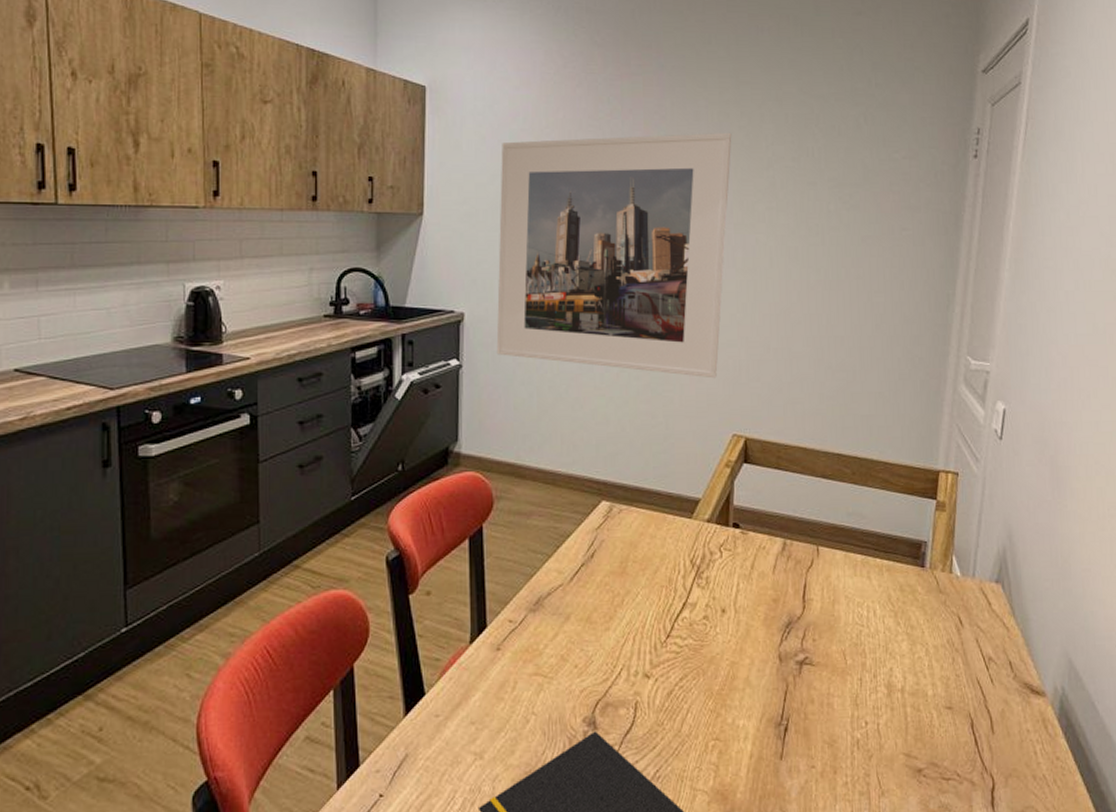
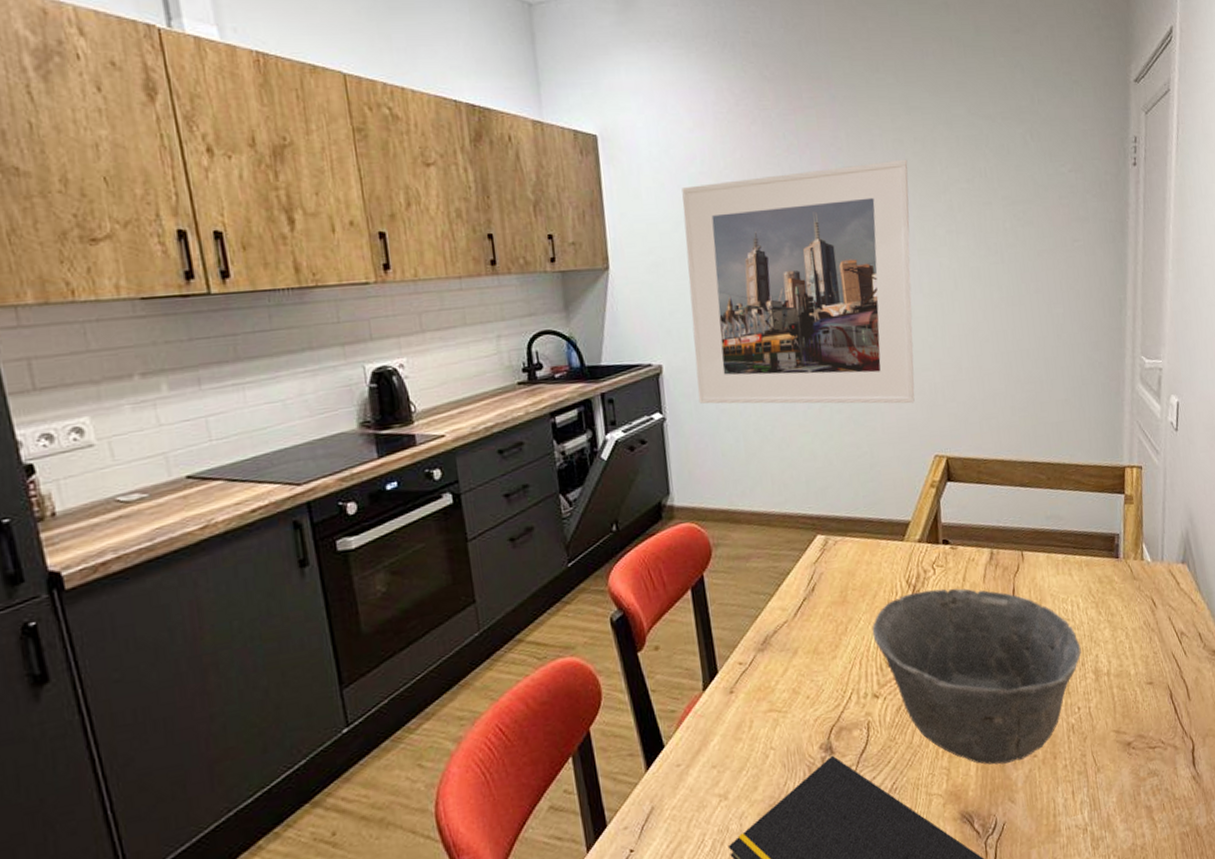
bowl: none [649,573,874,770] -> present [872,588,1081,765]

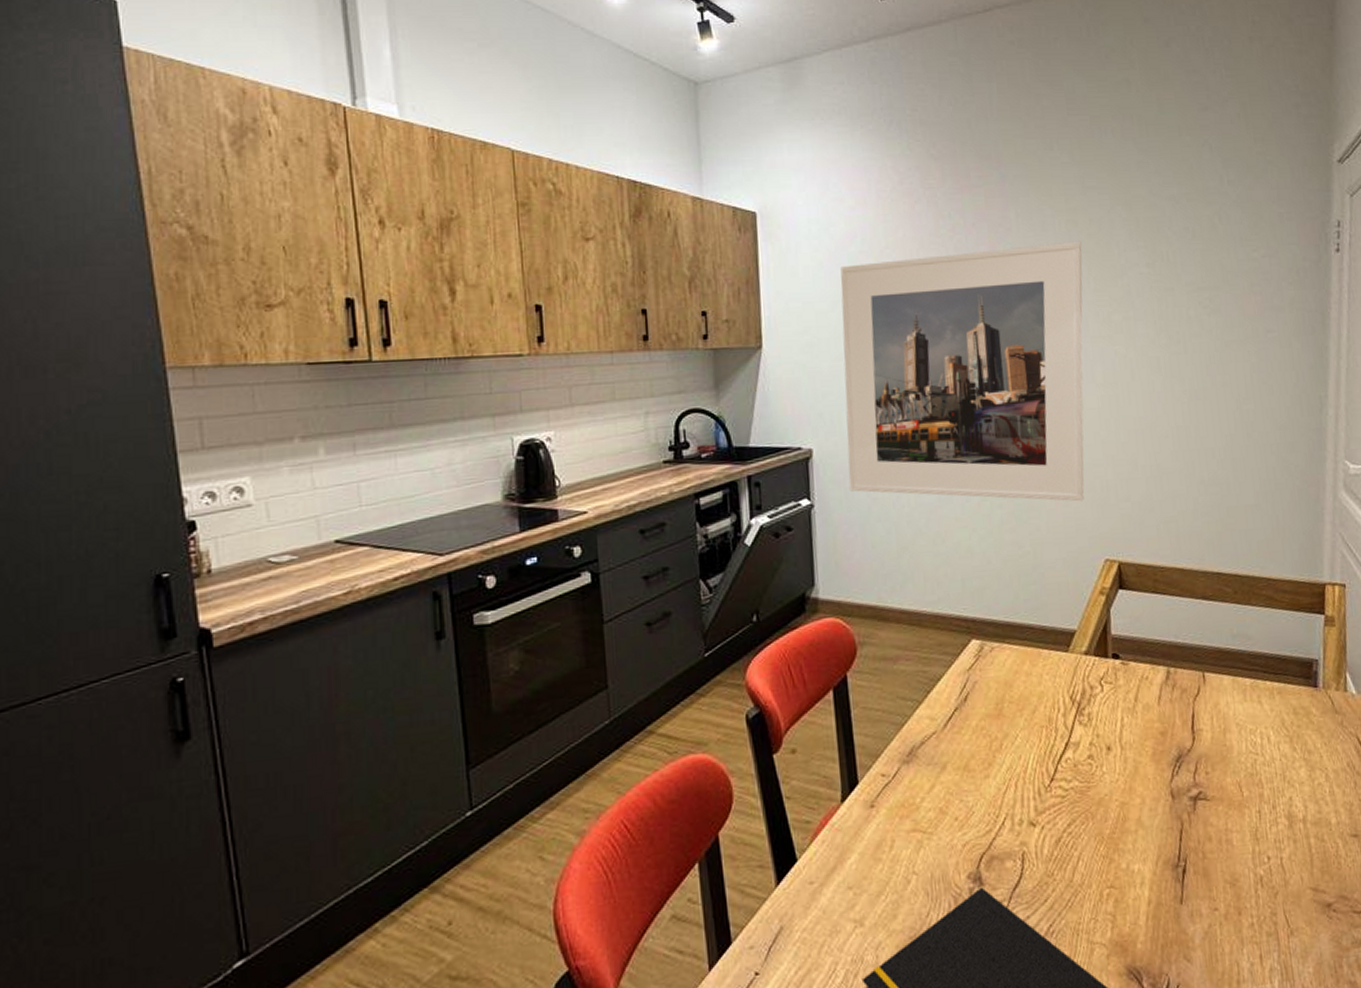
bowl: present [872,588,1081,765] -> none [1030,708,1272,916]

